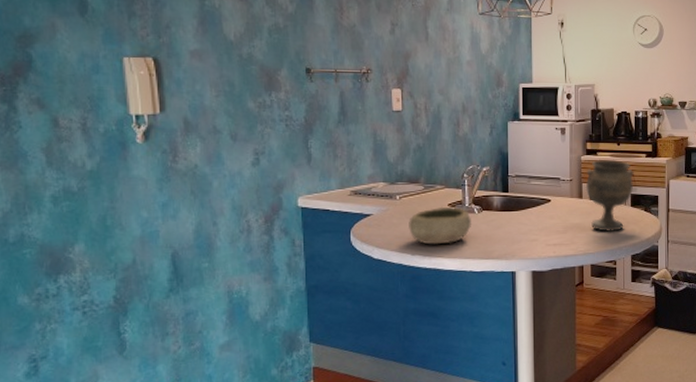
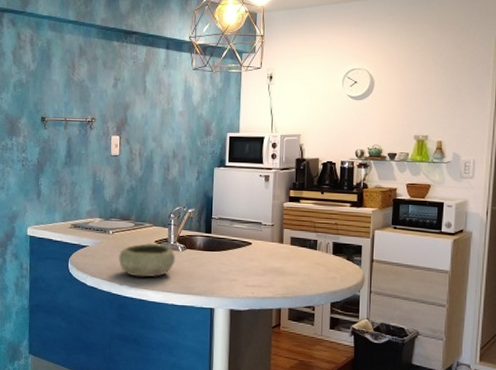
goblet: present [585,159,634,233] -> none [286,206,337,279]

